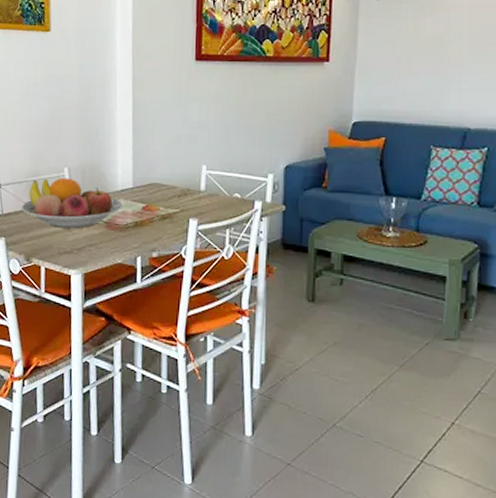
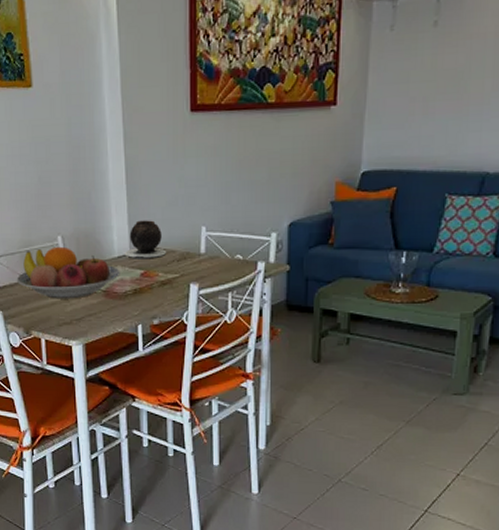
vase: none [127,157,169,194] -> present [124,220,167,259]

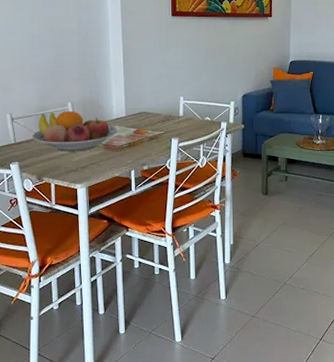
vase: present [124,220,167,259] -> none [121,92,154,121]

